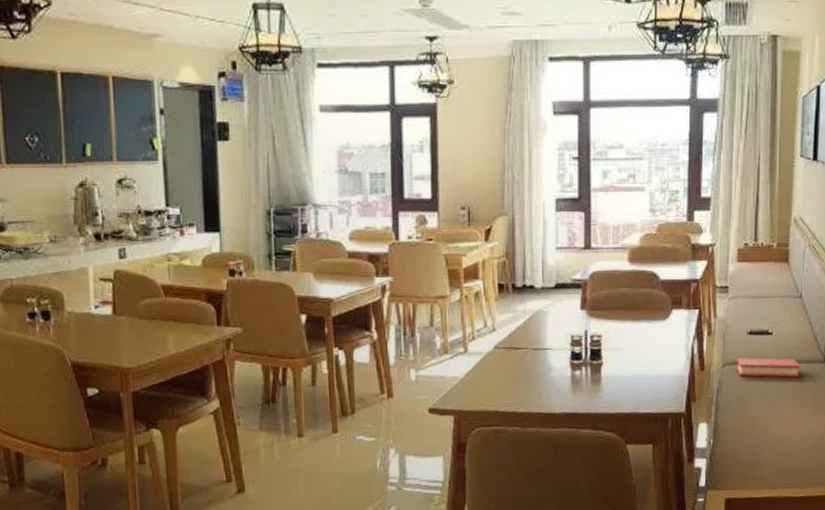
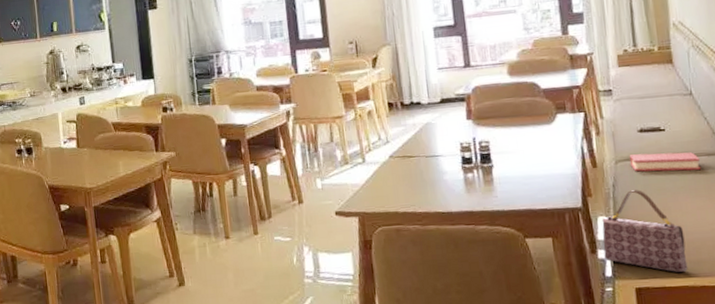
handbag: none [700,396,776,484] -> present [601,190,688,273]

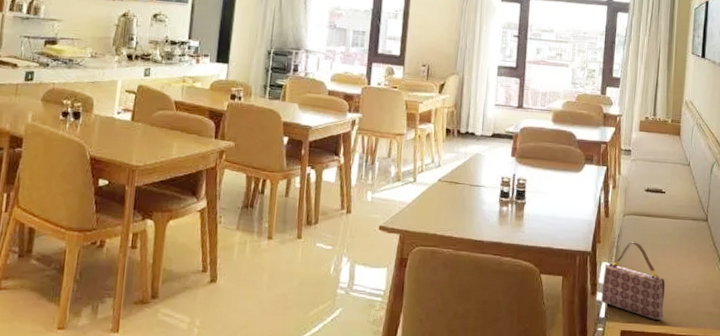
hardback book: present [629,152,701,172] -> none [634,210,687,231]

